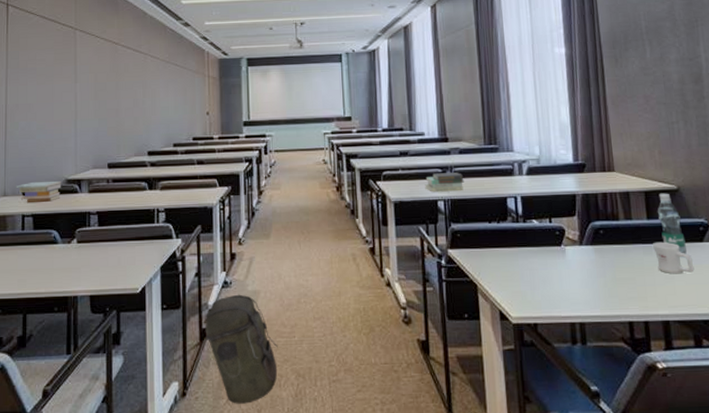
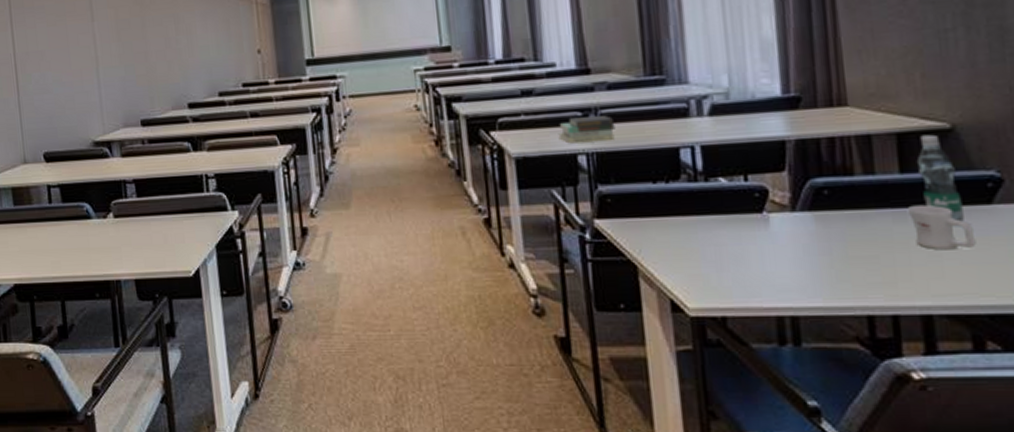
books: present [16,180,62,204] -> none [37,143,89,172]
backpack: present [205,294,278,404] -> none [275,278,371,409]

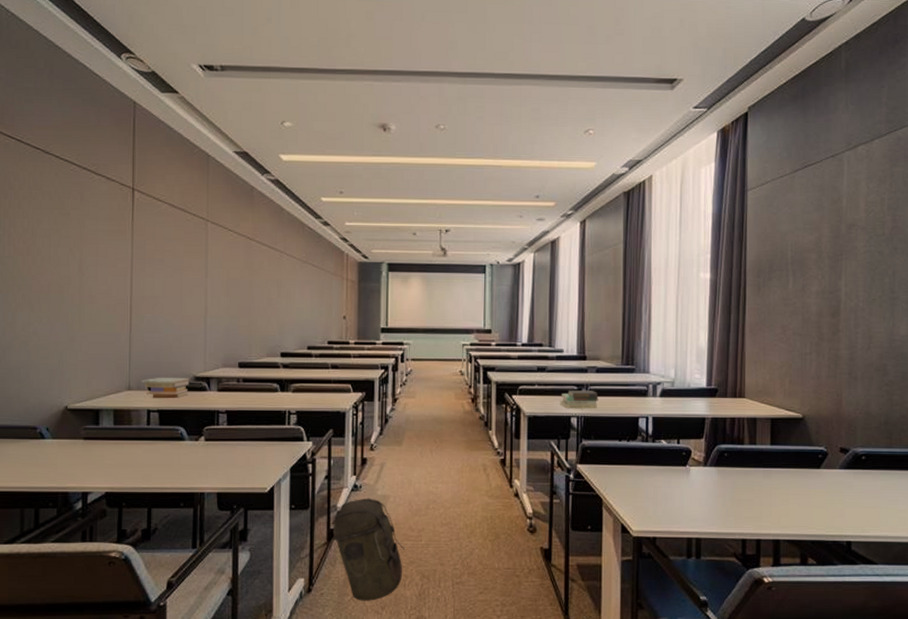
books: none [37,143,89,172] -> present [141,377,190,399]
backpack: none [275,278,371,409] -> present [333,498,405,601]
mug: present [908,204,976,250] -> none [773,466,809,497]
bottle: present [916,134,964,222] -> none [780,421,804,479]

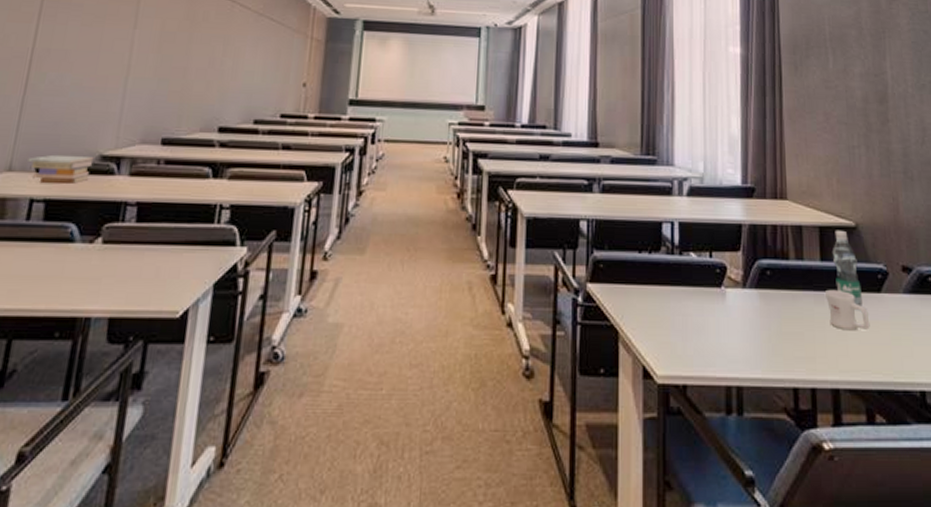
backpack: present [333,498,405,601] -> none [261,327,359,481]
books: present [559,390,599,409] -> none [566,185,614,210]
mug: none [773,466,809,497] -> present [825,289,870,331]
bottle: none [780,421,804,479] -> present [832,230,862,307]

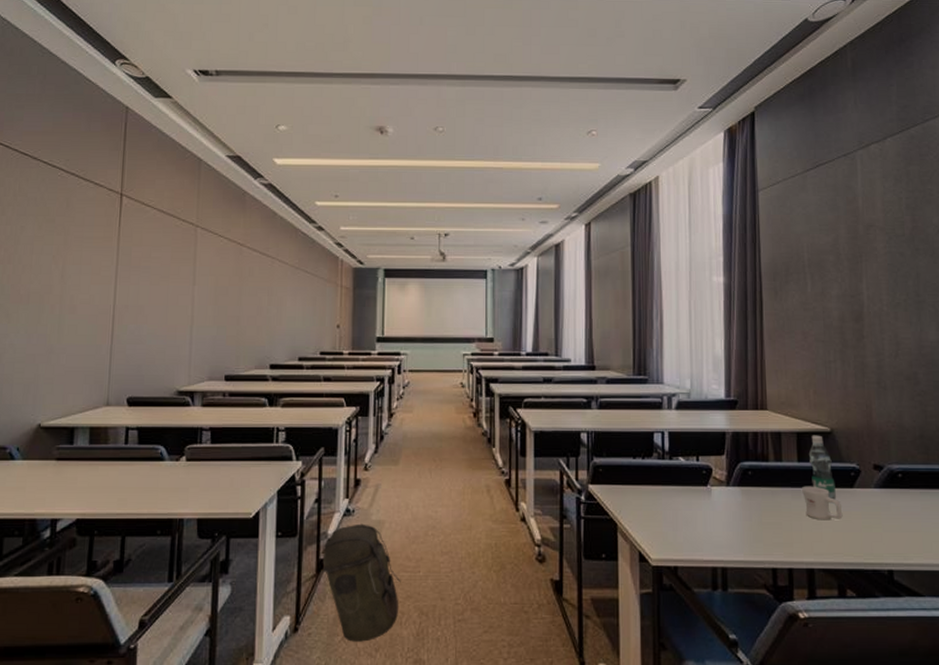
books: present [27,154,94,184] -> none [121,391,172,415]
backpack: none [261,327,359,481] -> present [322,523,401,642]

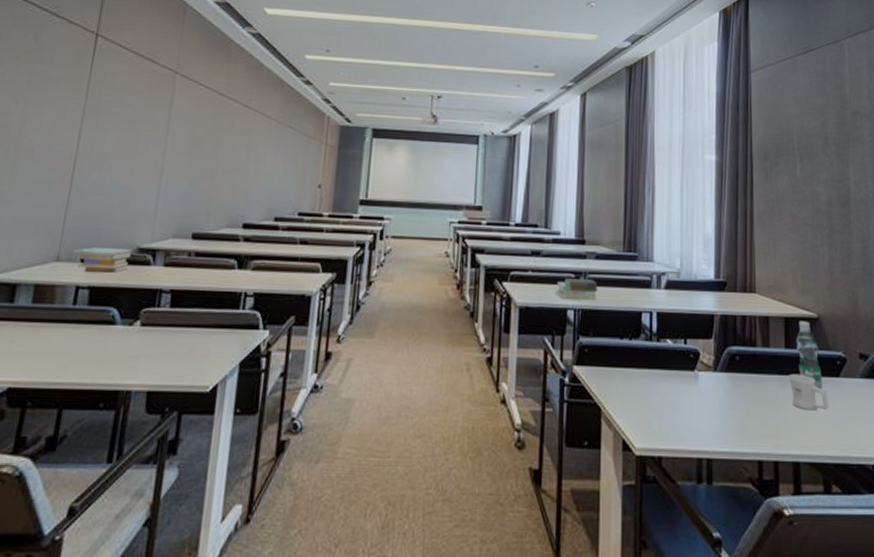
books: none [121,391,172,415] -> present [73,246,132,273]
backpack: present [322,523,401,642] -> none [282,401,369,536]
books: none [568,403,610,423] -> present [555,278,598,301]

